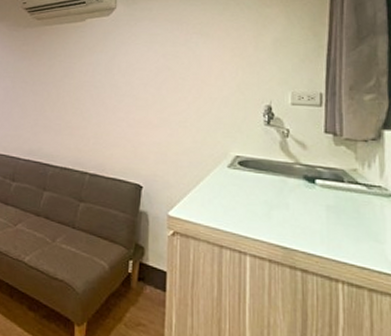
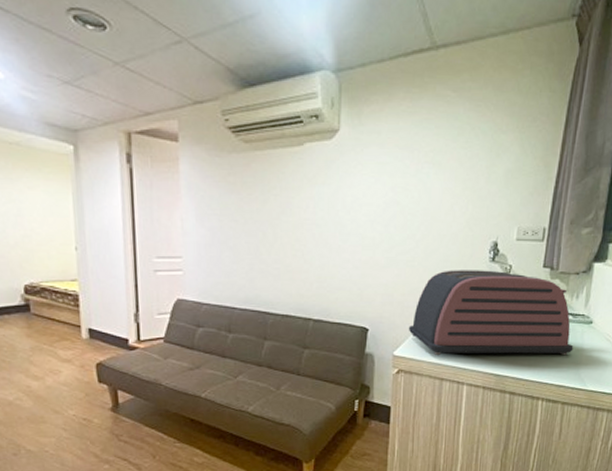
toaster: none [182,131,373,232] -> present [408,270,574,356]

